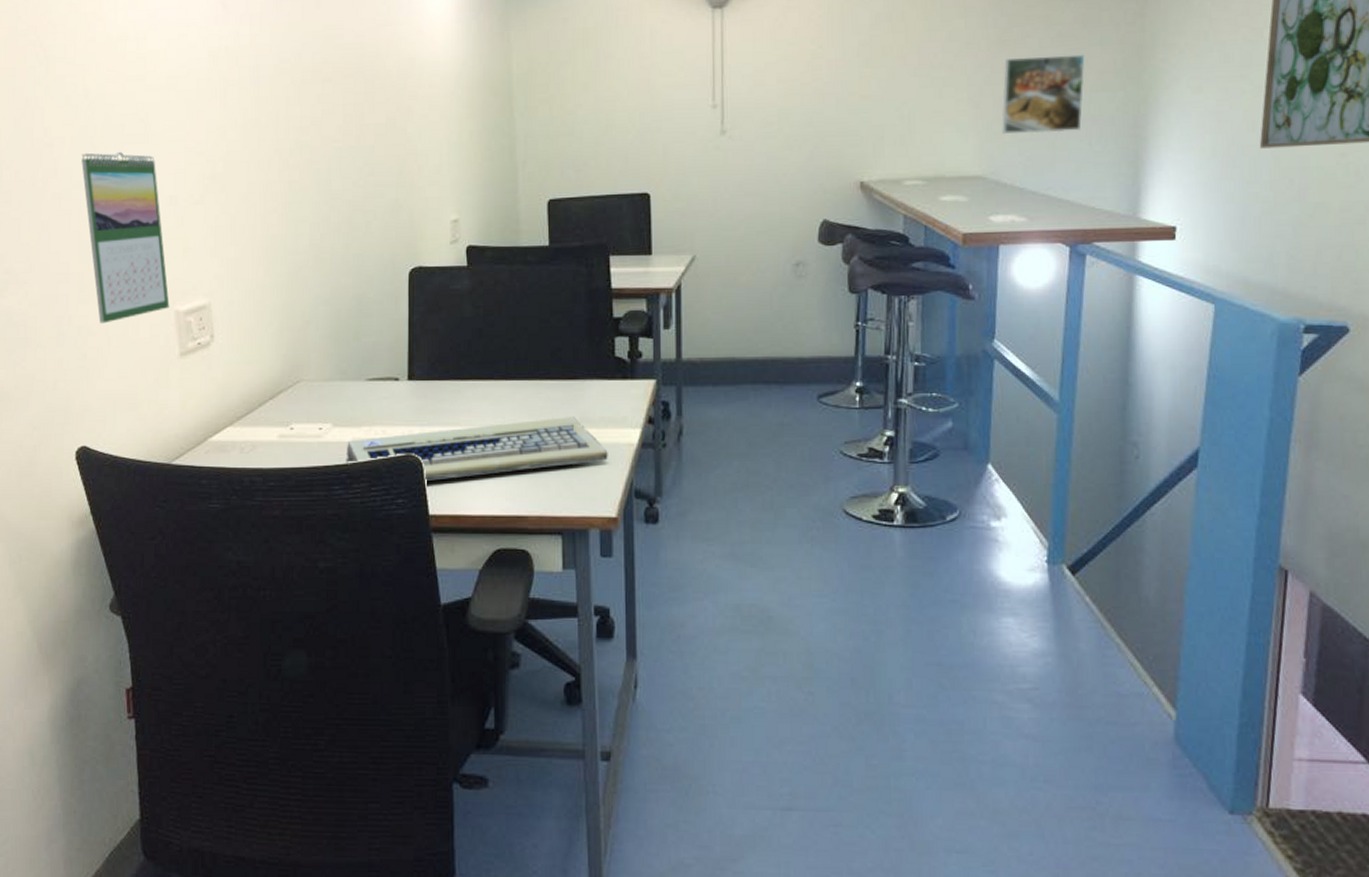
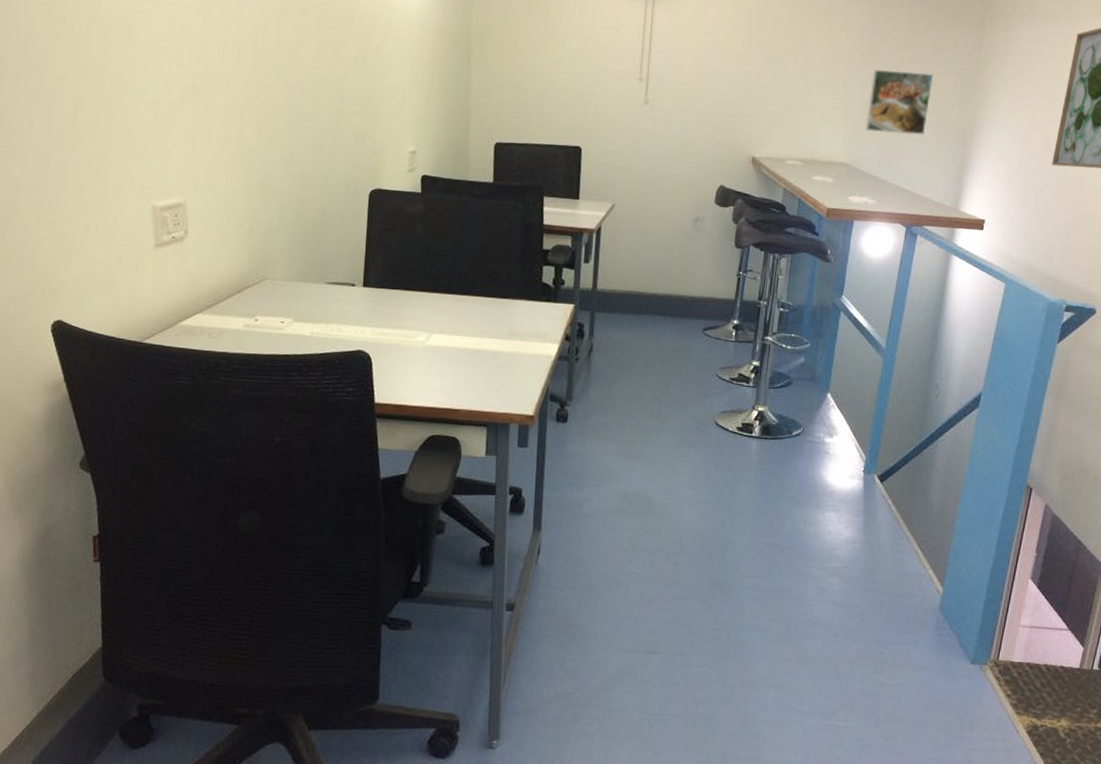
calendar: present [81,151,170,324] -> none [65,50,147,211]
computer keyboard: present [346,417,608,481] -> none [303,329,530,374]

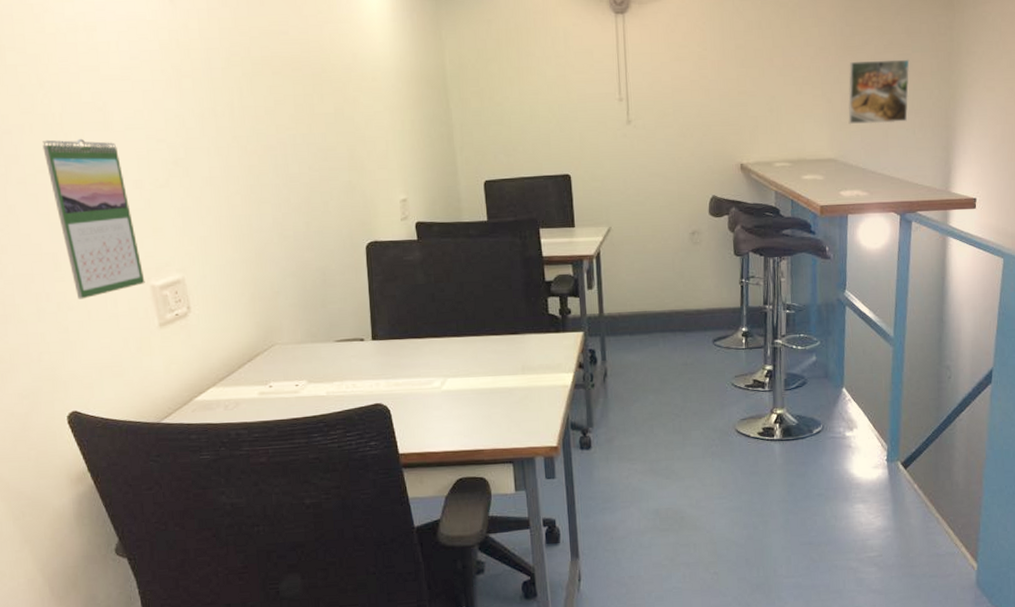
calendar: none [65,50,147,211] -> present [42,138,145,300]

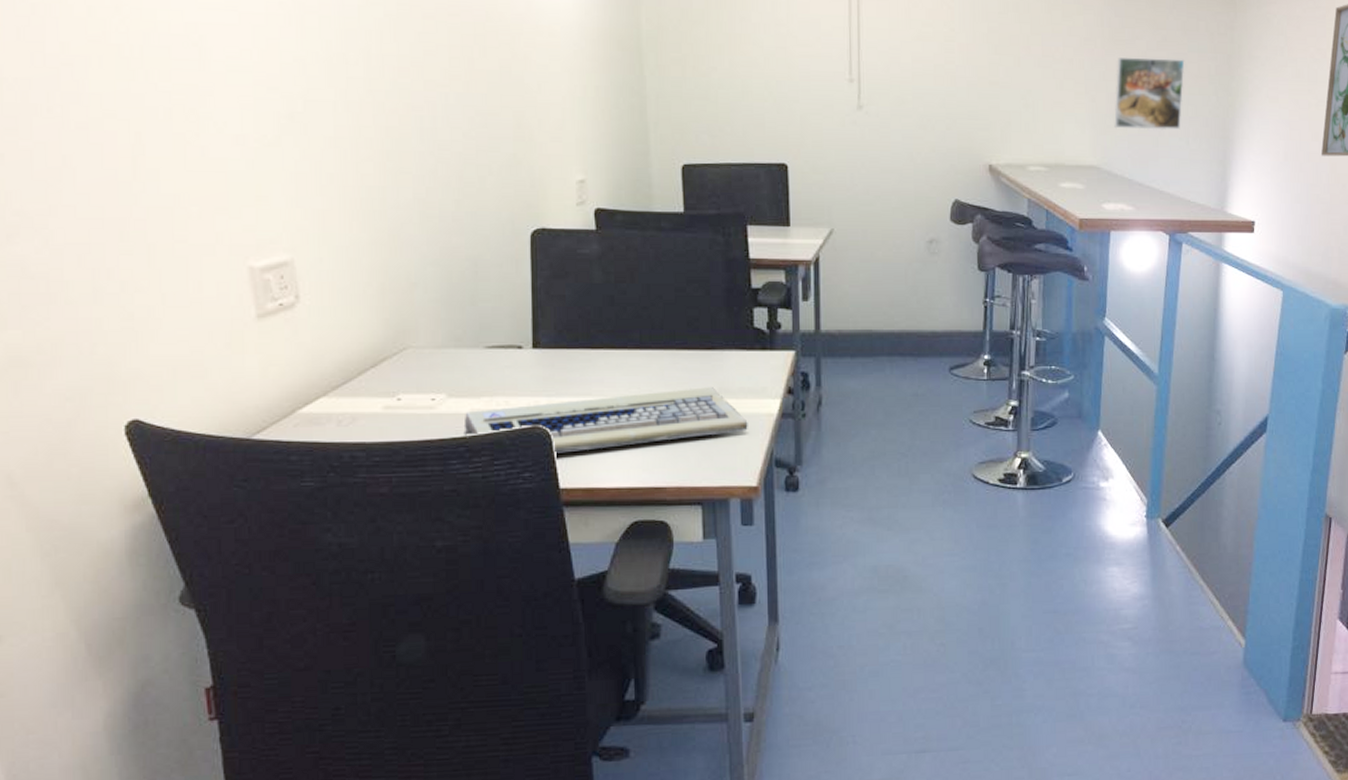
calendar: present [42,138,145,300] -> none [114,76,241,279]
computer keyboard: none [321,365,548,425] -> present [463,387,748,453]

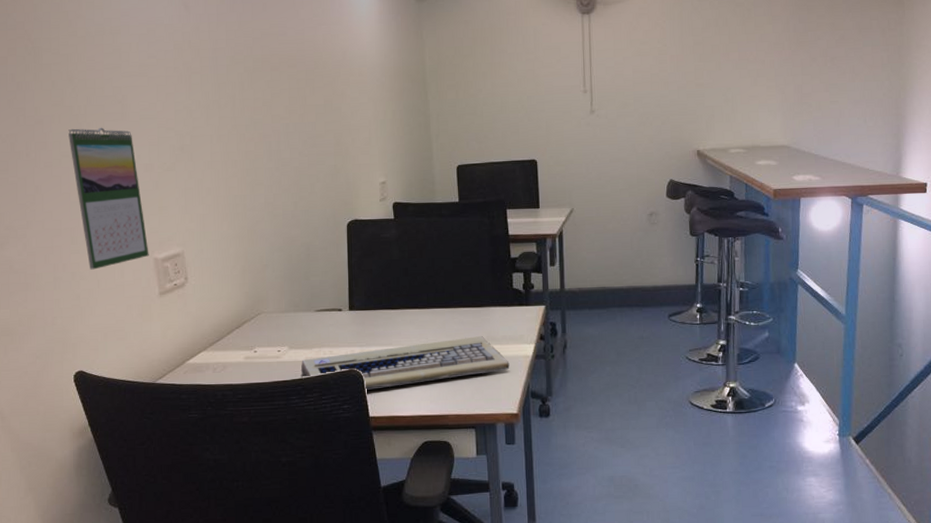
calendar: none [114,76,241,279] -> present [68,127,149,270]
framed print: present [1114,56,1185,130] -> none [801,53,861,114]

